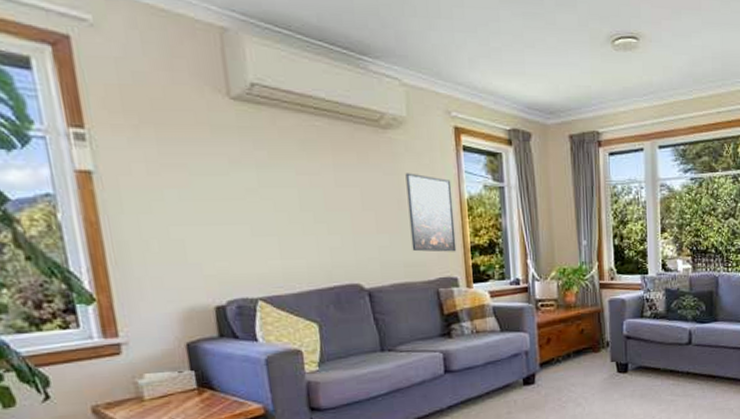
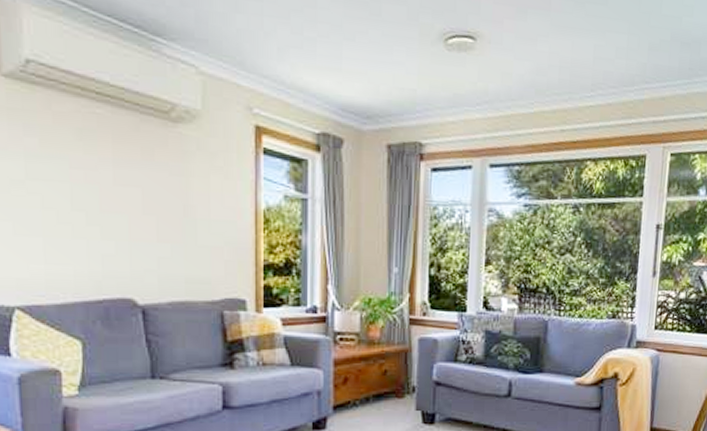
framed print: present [405,173,457,252] -> none [195,174,247,270]

